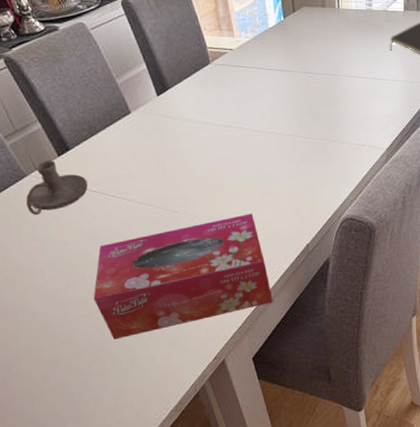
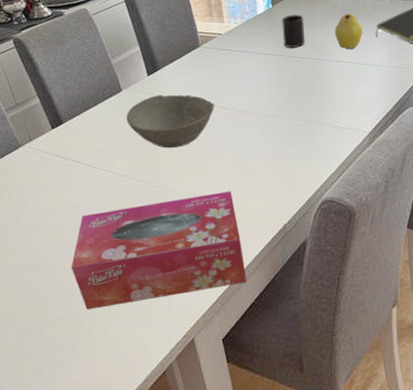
candle holder: present [26,160,88,215] -> none [19,132,76,183]
bowl: none [137,115,231,173] -> present [126,94,215,148]
mug: none [294,27,320,63] -> present [281,15,305,48]
fruit: none [349,26,378,64] -> present [335,14,363,50]

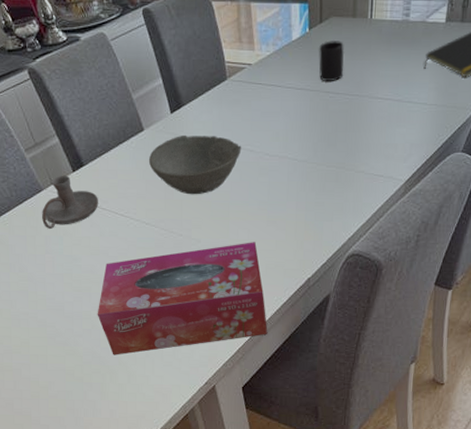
candle holder: none [19,132,76,183] -> present [42,175,98,229]
fruit: present [335,14,363,50] -> none [377,40,410,84]

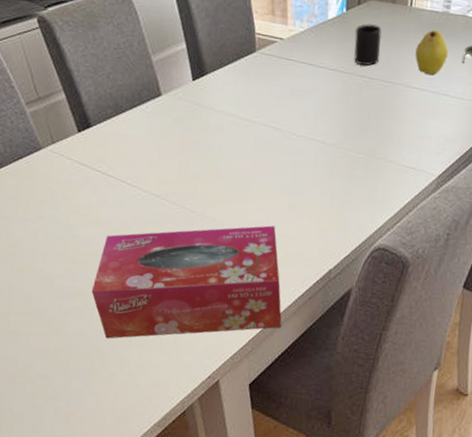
candle holder: present [42,175,98,229] -> none [38,134,104,192]
bowl: present [148,134,242,195] -> none [163,104,267,170]
fruit: none [377,40,410,84] -> present [415,30,449,75]

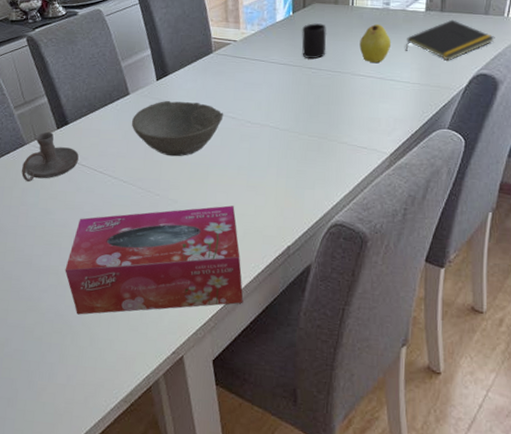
candle holder: none [38,134,104,192] -> present [21,131,79,182]
bowl: none [163,104,267,170] -> present [131,100,224,157]

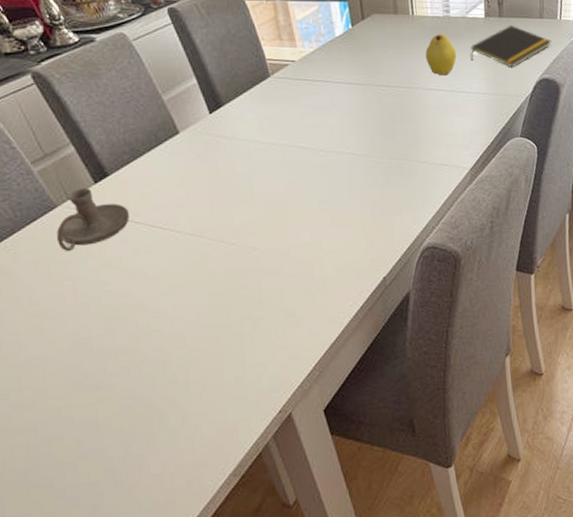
tissue box: present [65,205,244,315] -> none [136,244,346,394]
bowl: present [131,100,224,157] -> none [187,135,294,199]
mug: present [301,23,327,59] -> none [363,36,393,75]

